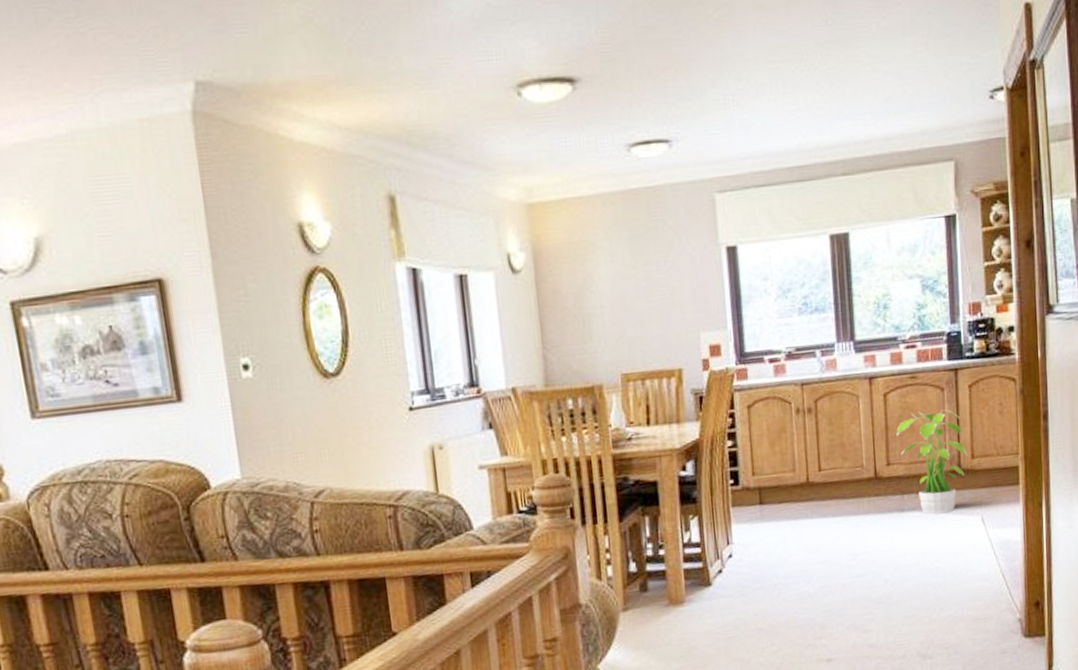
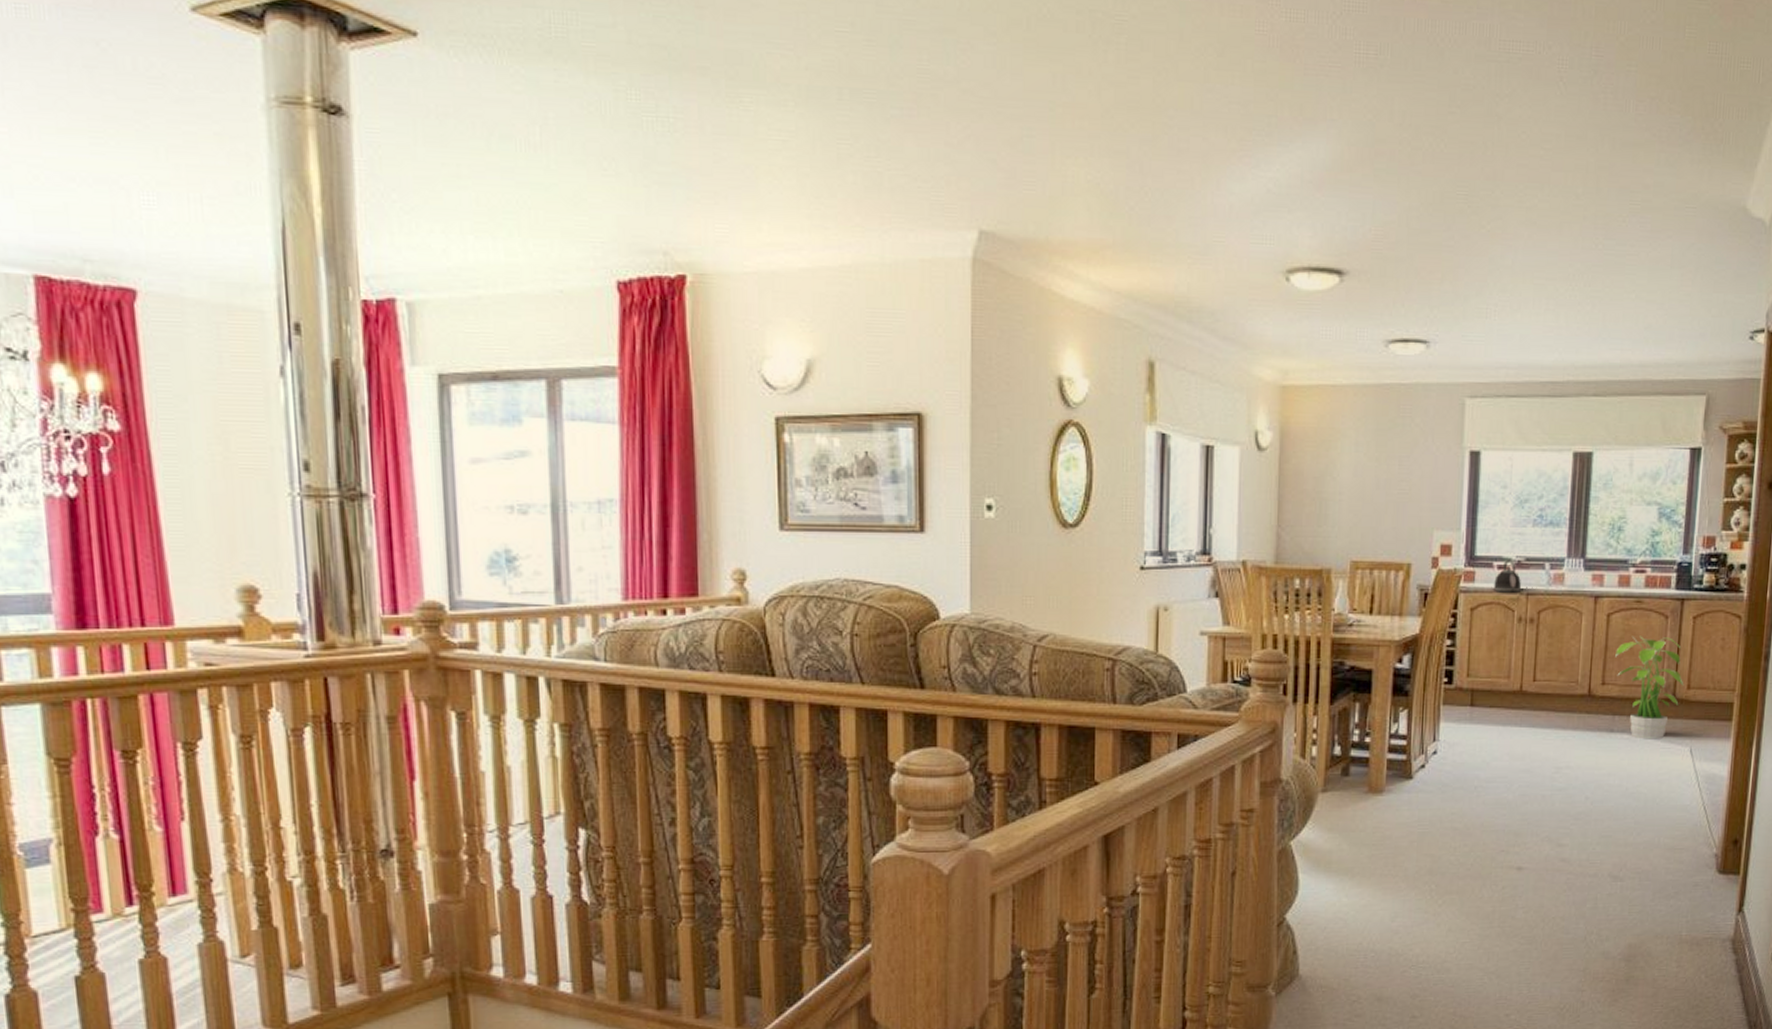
kettle: none [767,351,796,387] -> present [1493,559,1522,593]

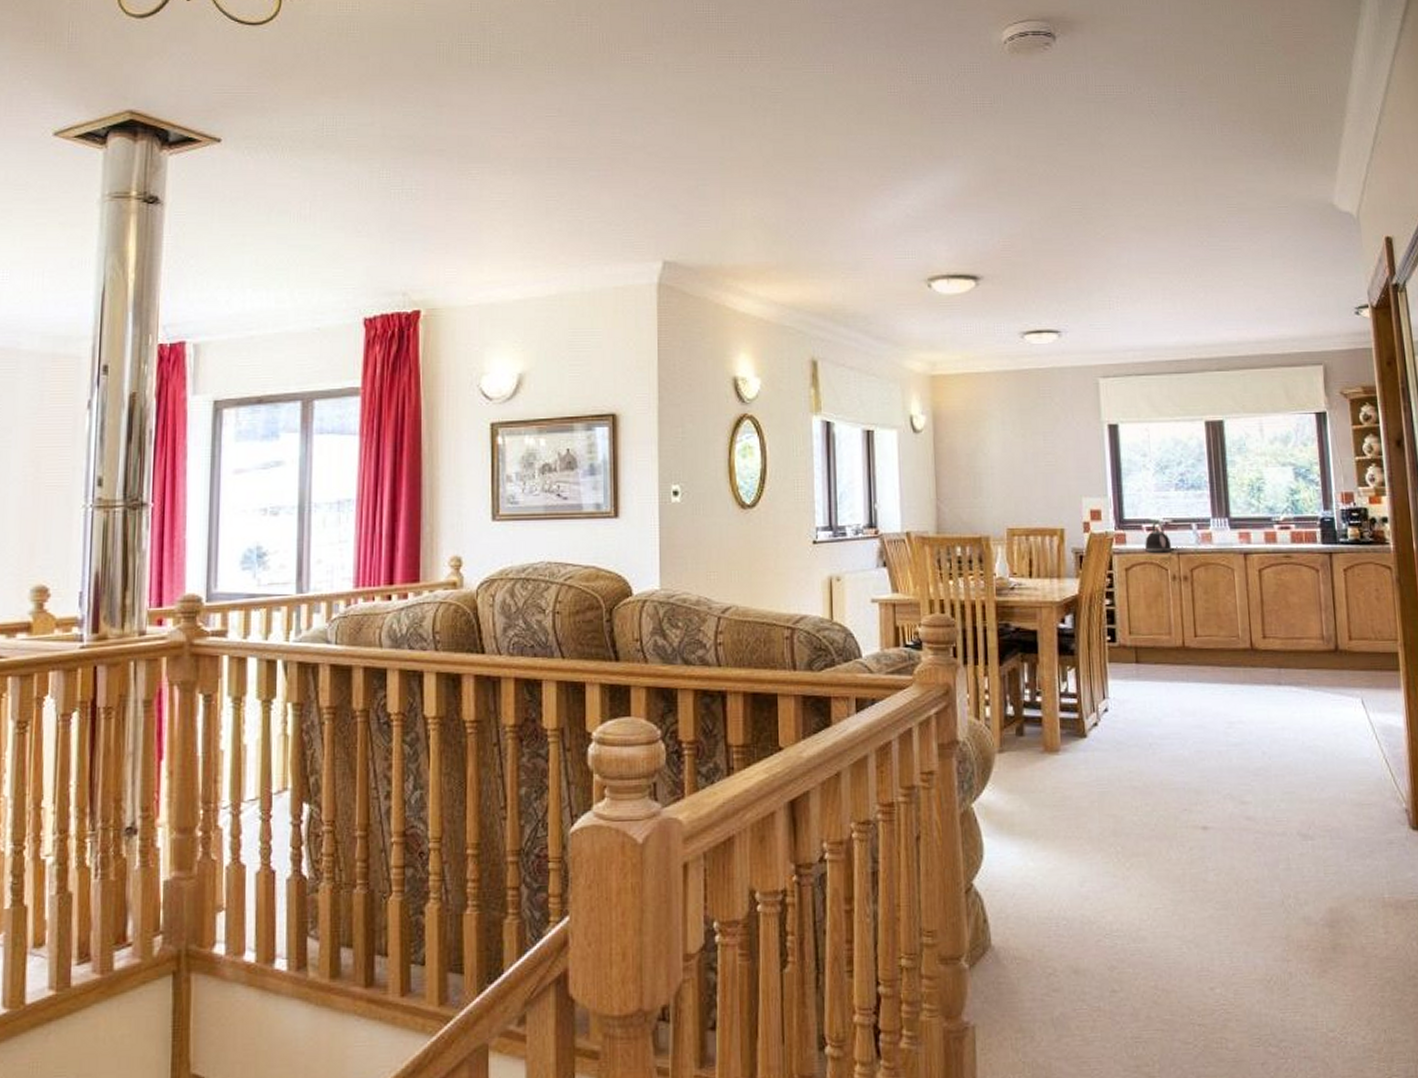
potted plant: present [1615,636,1684,739] -> none [1272,589,1345,692]

